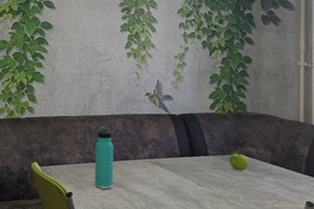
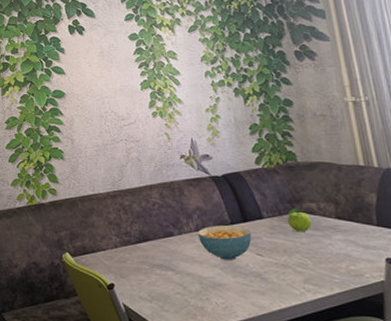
thermos bottle: present [94,125,114,190] -> none [132,200,160,275]
cereal bowl: none [150,156,196,187] -> present [197,225,252,260]

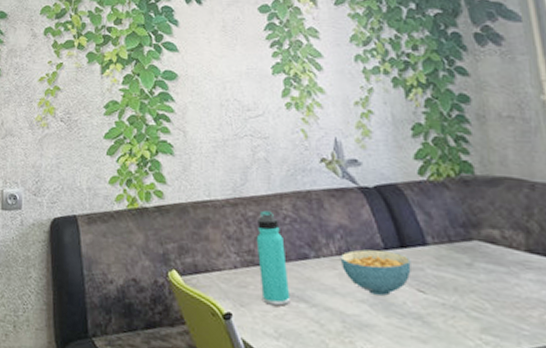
thermos bottle: none [132,200,160,275] -> present [256,210,291,306]
fruit: present [287,207,312,233] -> none [460,233,493,267]

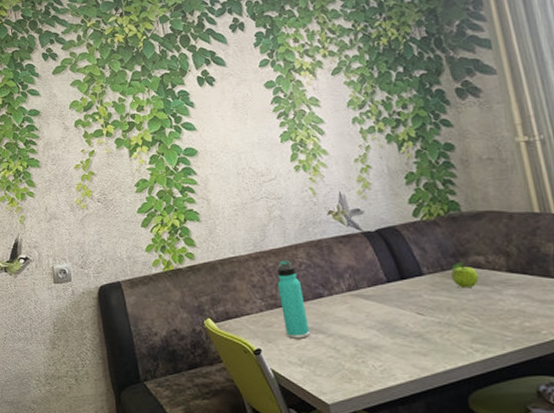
cereal bowl: present [340,249,411,296] -> none [350,284,411,321]
fruit: none [460,233,493,267] -> present [451,261,479,289]

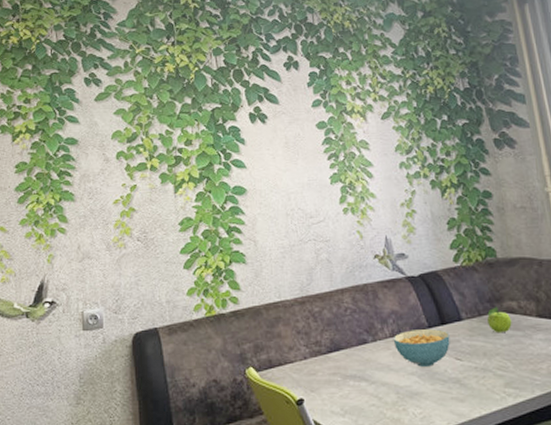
thermos bottle: present [277,260,310,339] -> none [322,305,353,387]
cereal bowl: none [350,284,411,321] -> present [393,329,450,367]

